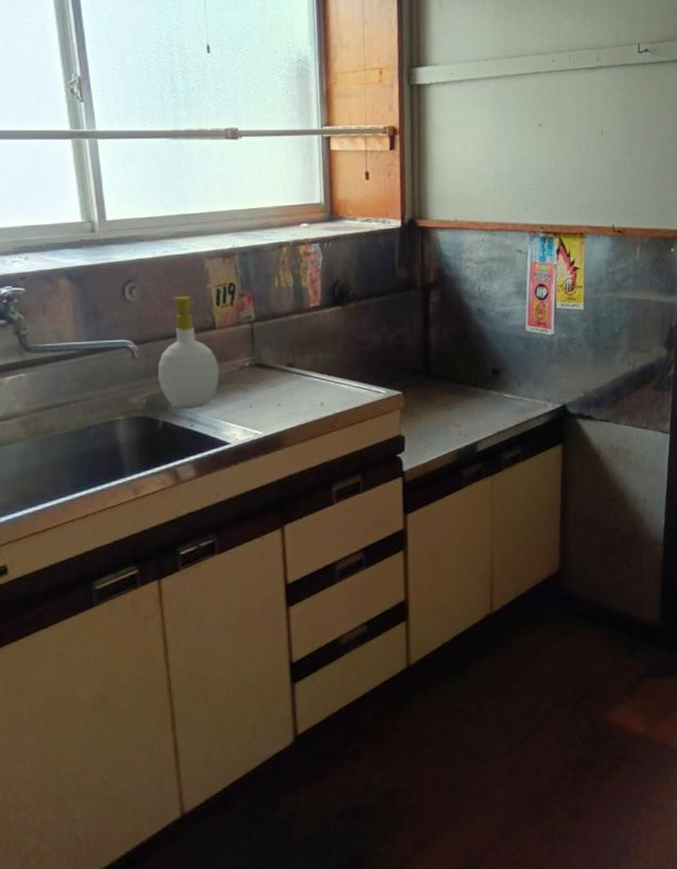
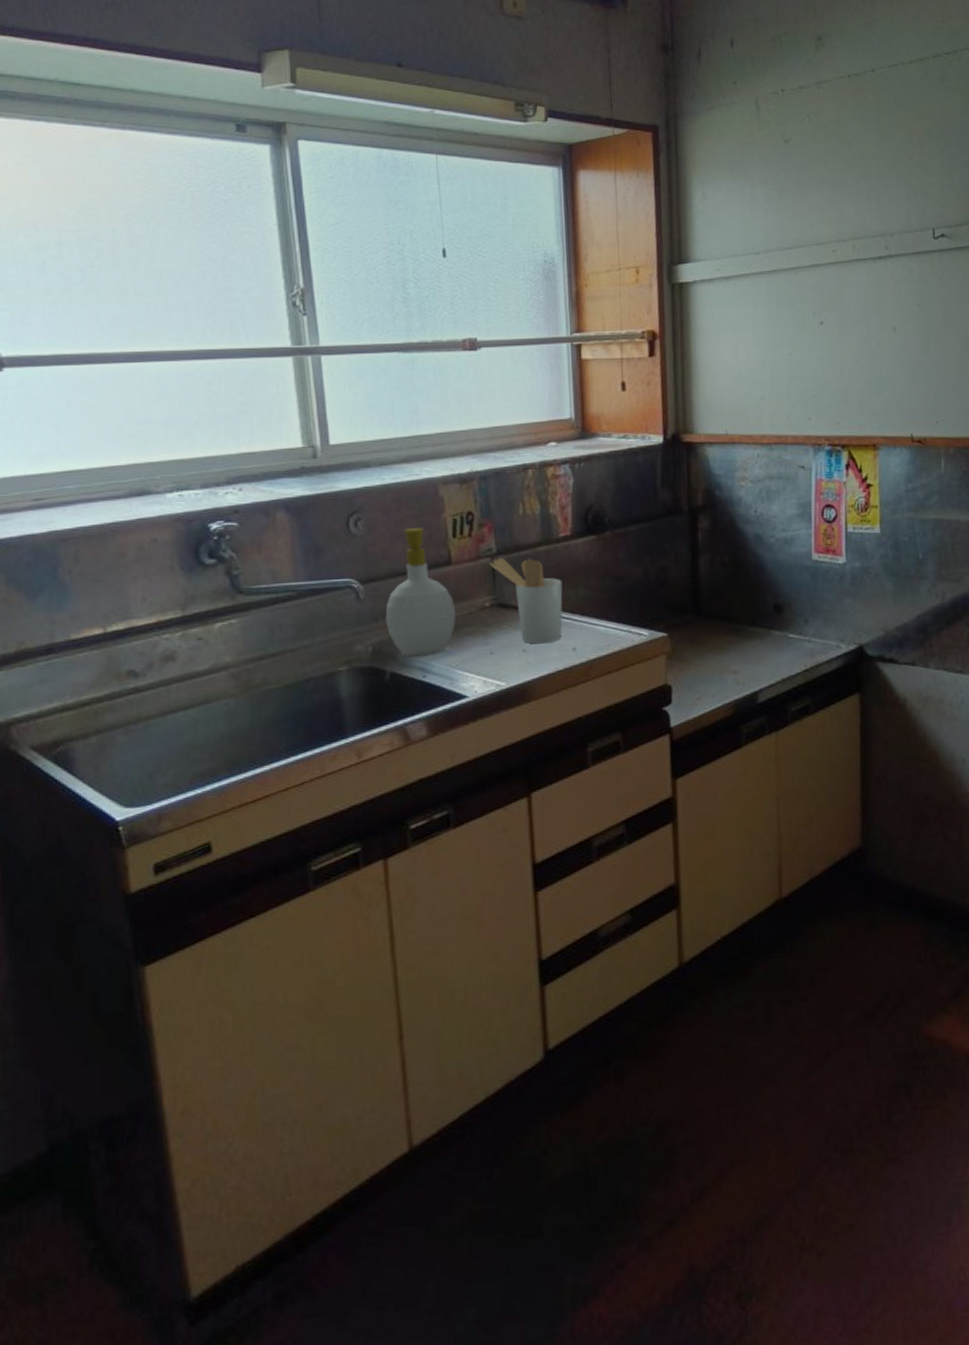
utensil holder: none [248,324,312,399] -> present [489,557,563,644]

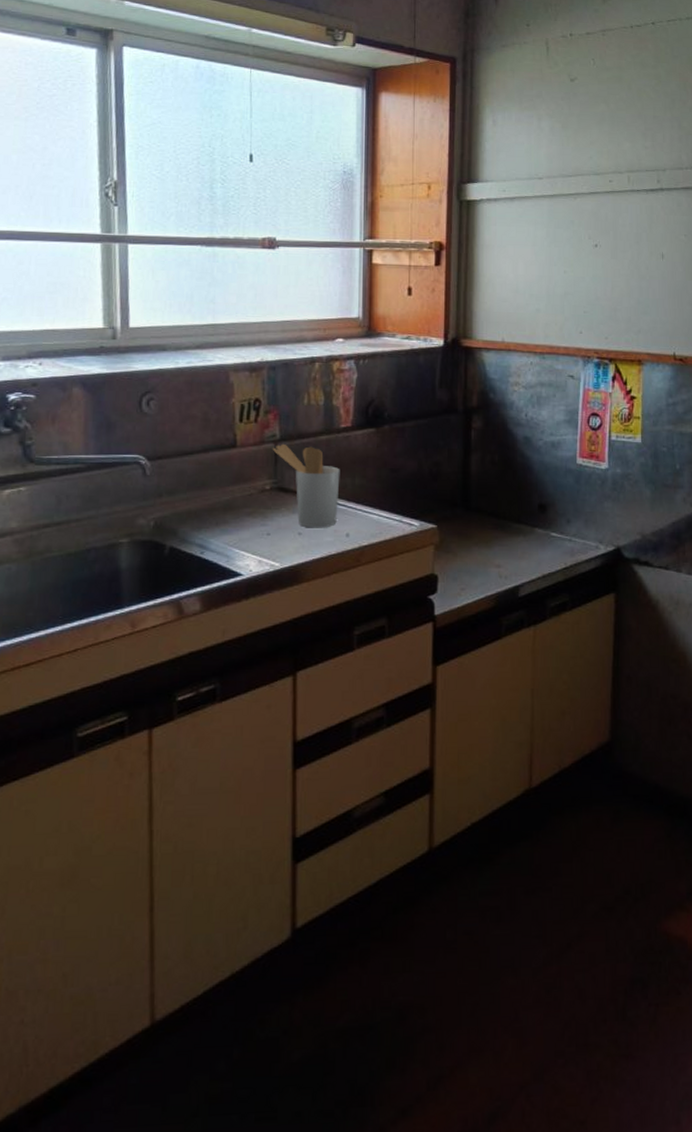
soap bottle: present [385,528,456,656] -> none [169,411,237,533]

